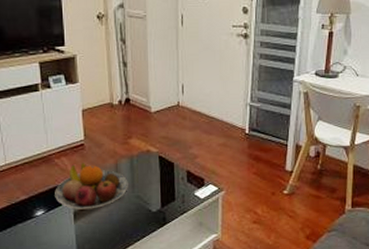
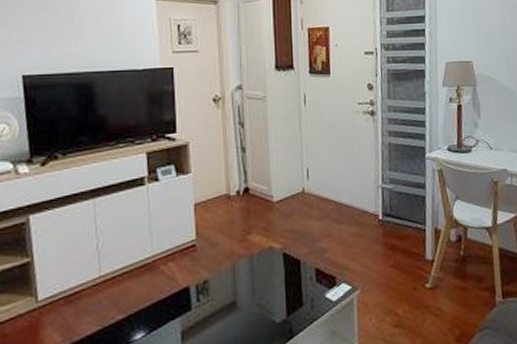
fruit bowl: present [55,163,128,210] -> none [159,267,248,328]

